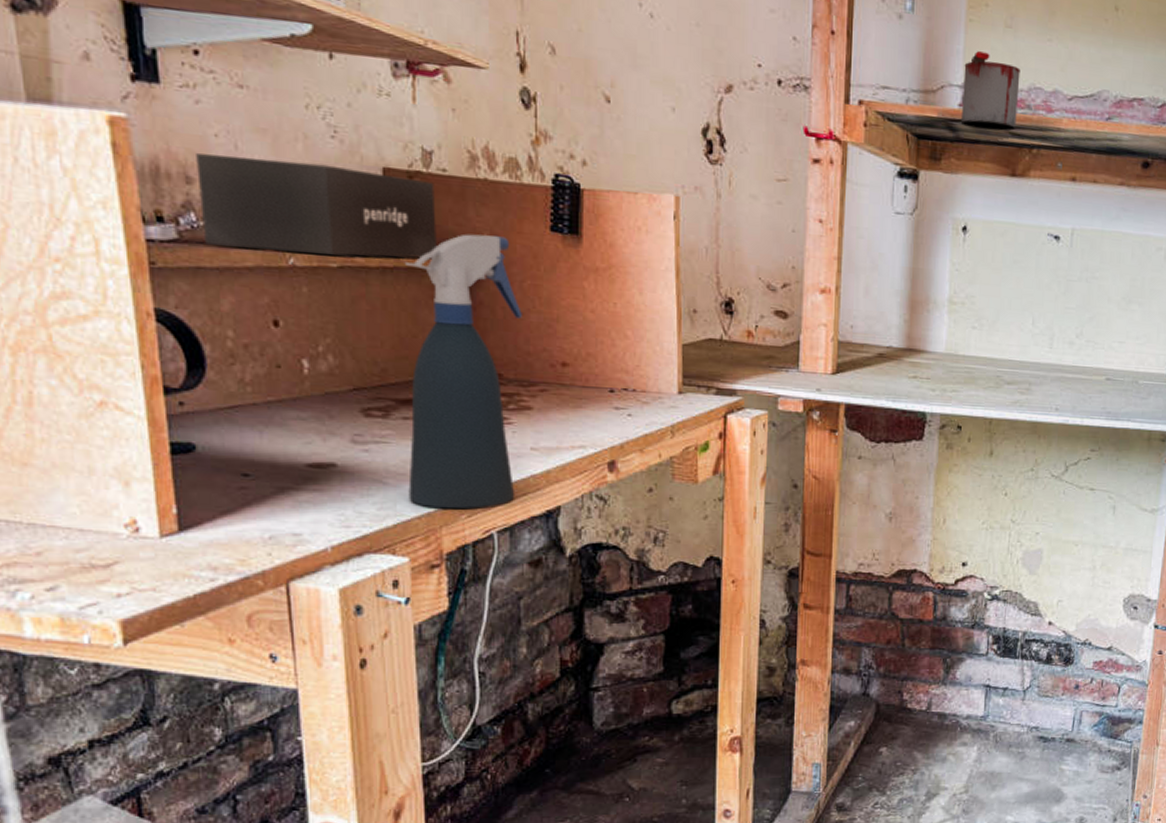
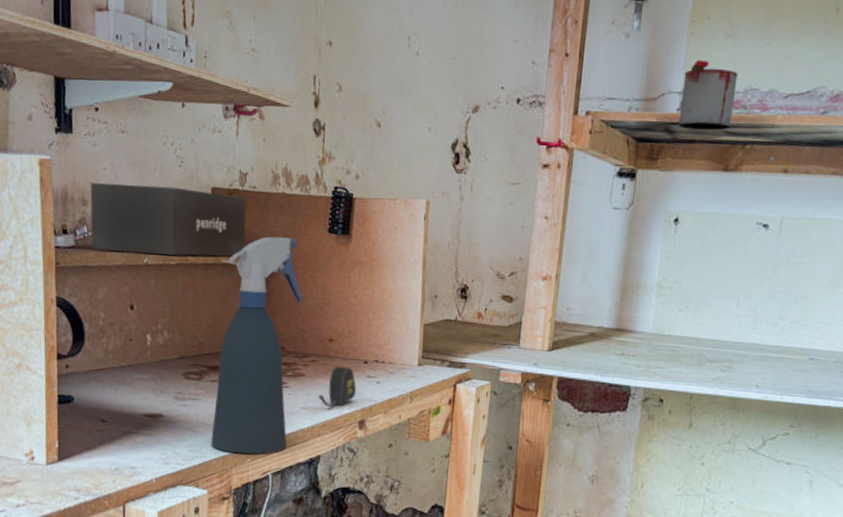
tape measure: none [553,396,601,447] -> present [318,366,356,408]

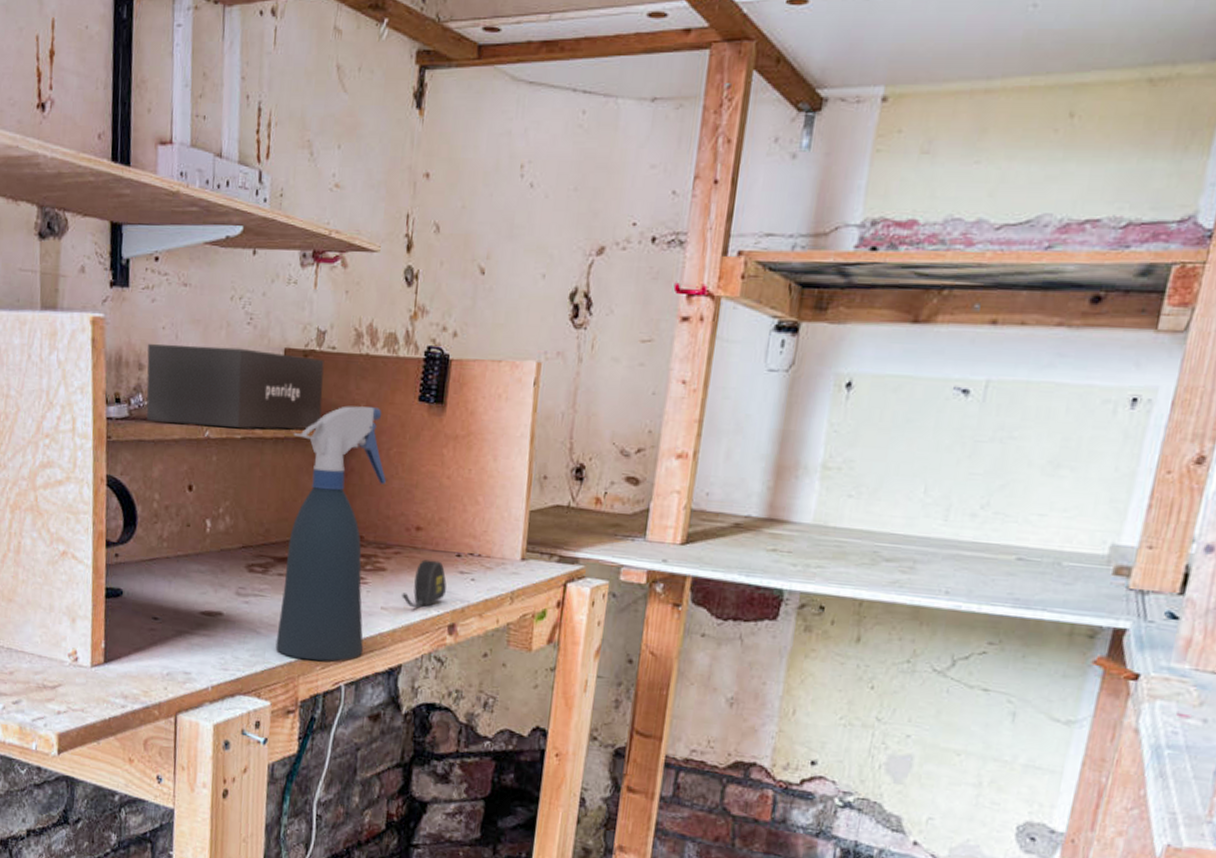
paint can: present [678,60,738,131] -> none [855,184,936,273]

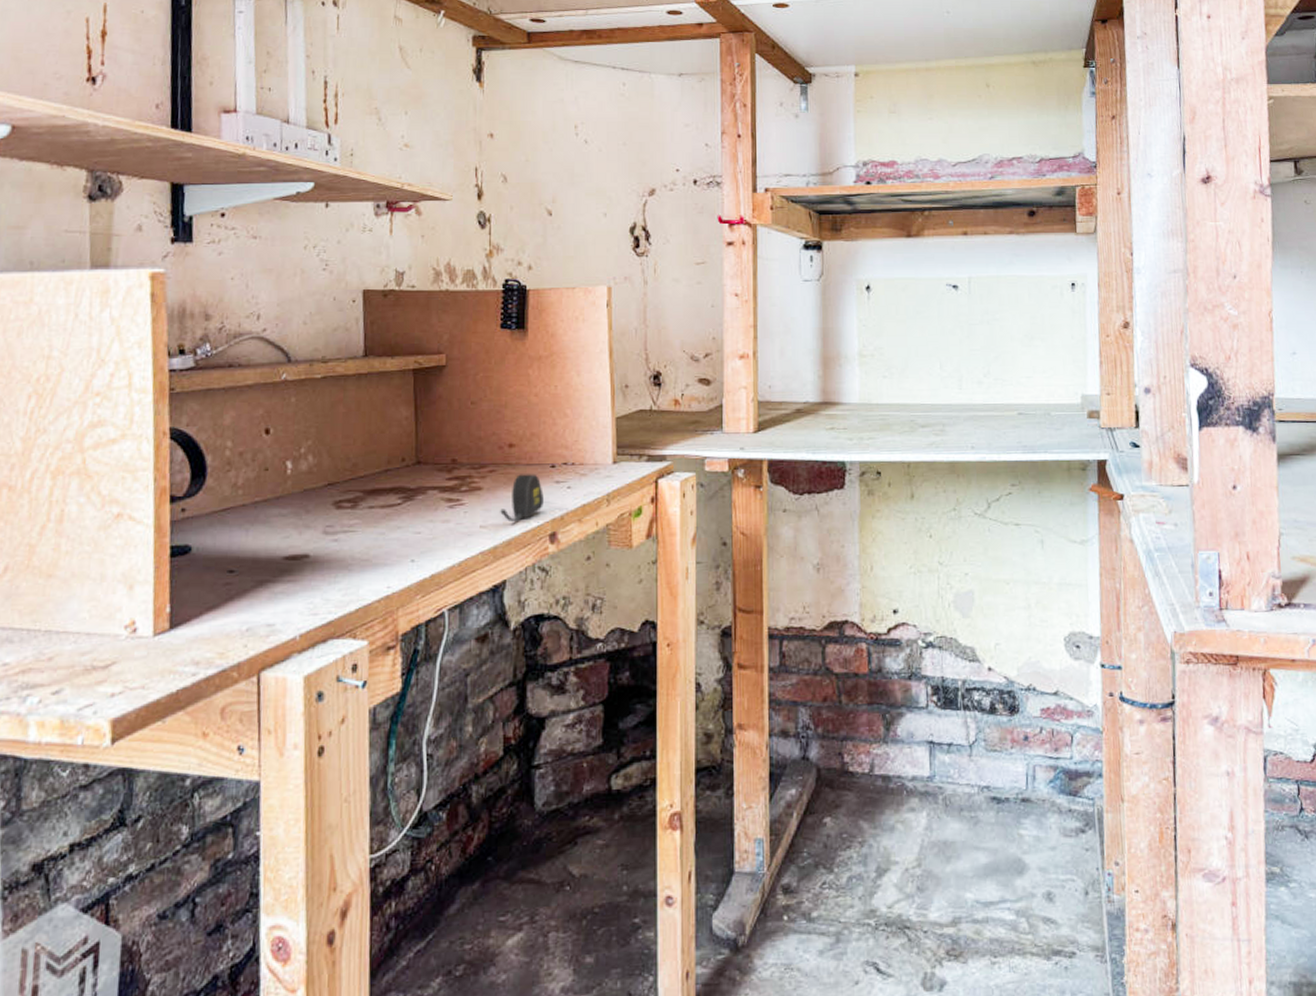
box: present [146,344,324,429] -> none [214,293,405,369]
spray bottle: present [275,405,386,662] -> none [370,336,475,591]

